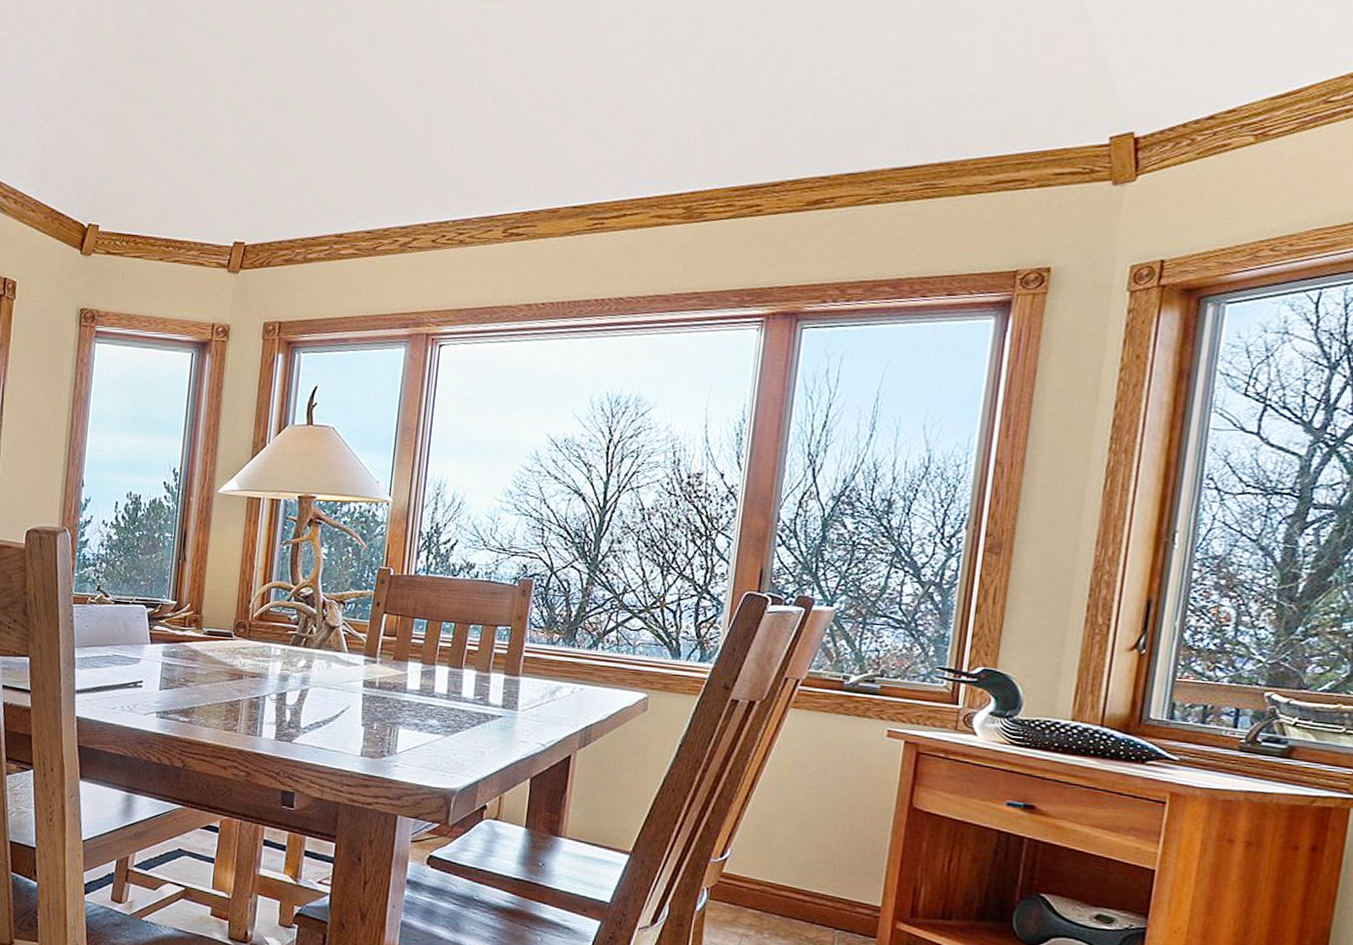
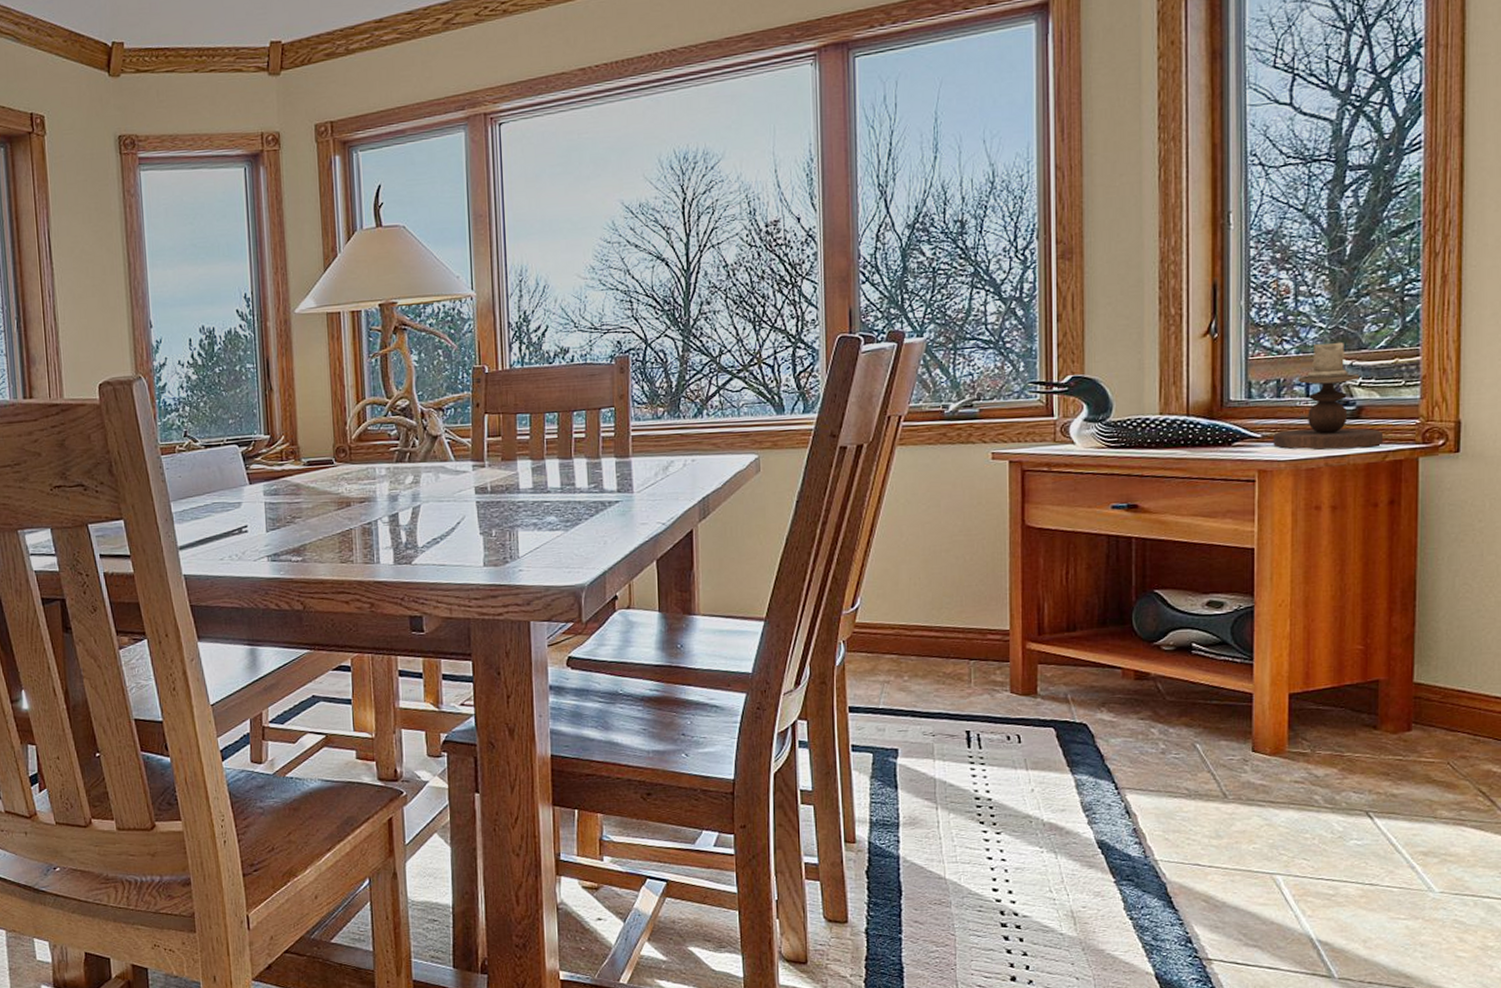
candlestick: none [1191,677,1313,789] -> present [1273,342,1382,450]

